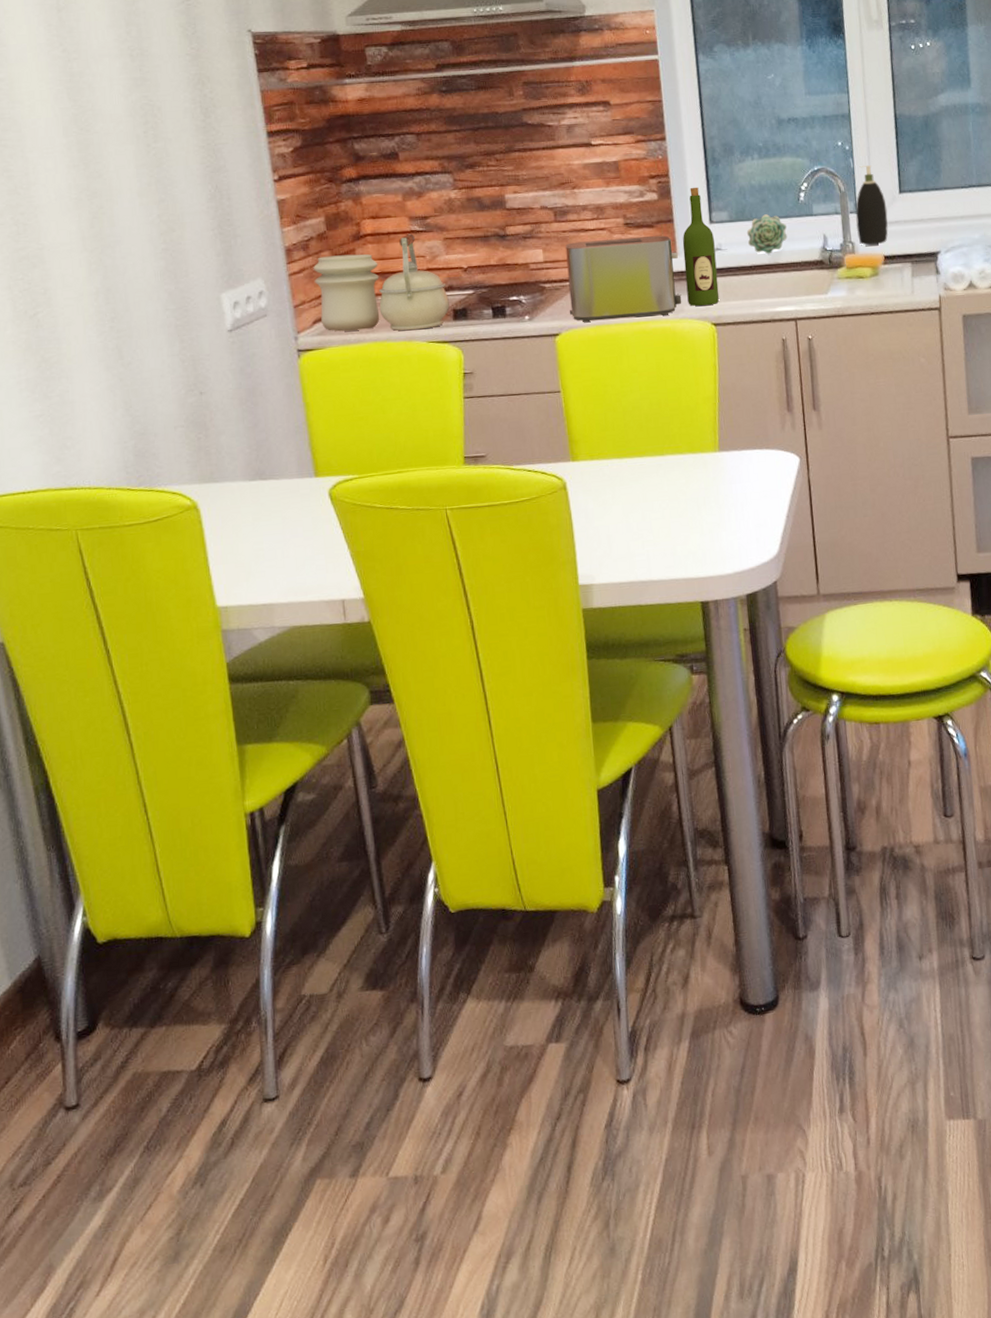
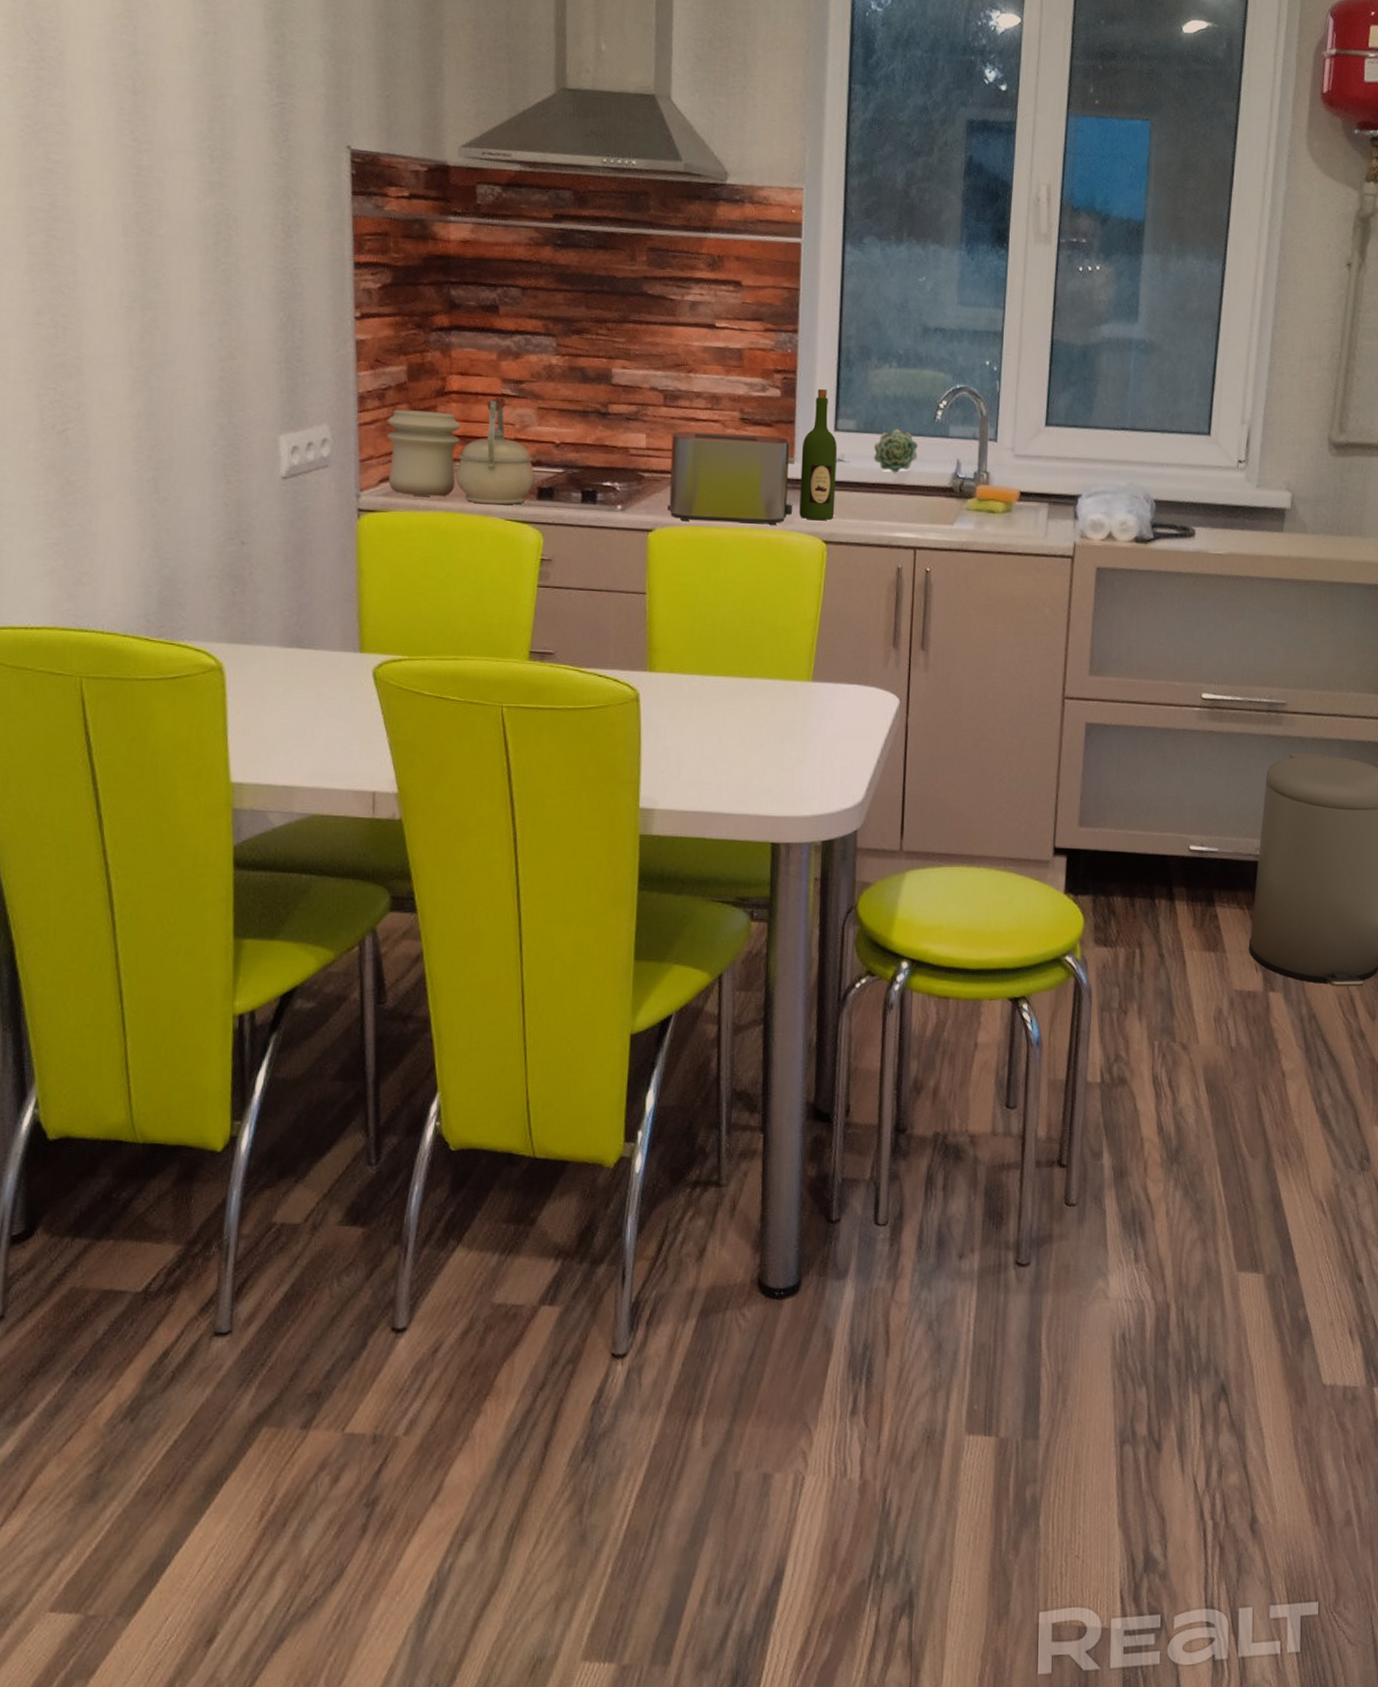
soap dispenser: present [855,165,888,246] -> none [994,391,1030,479]

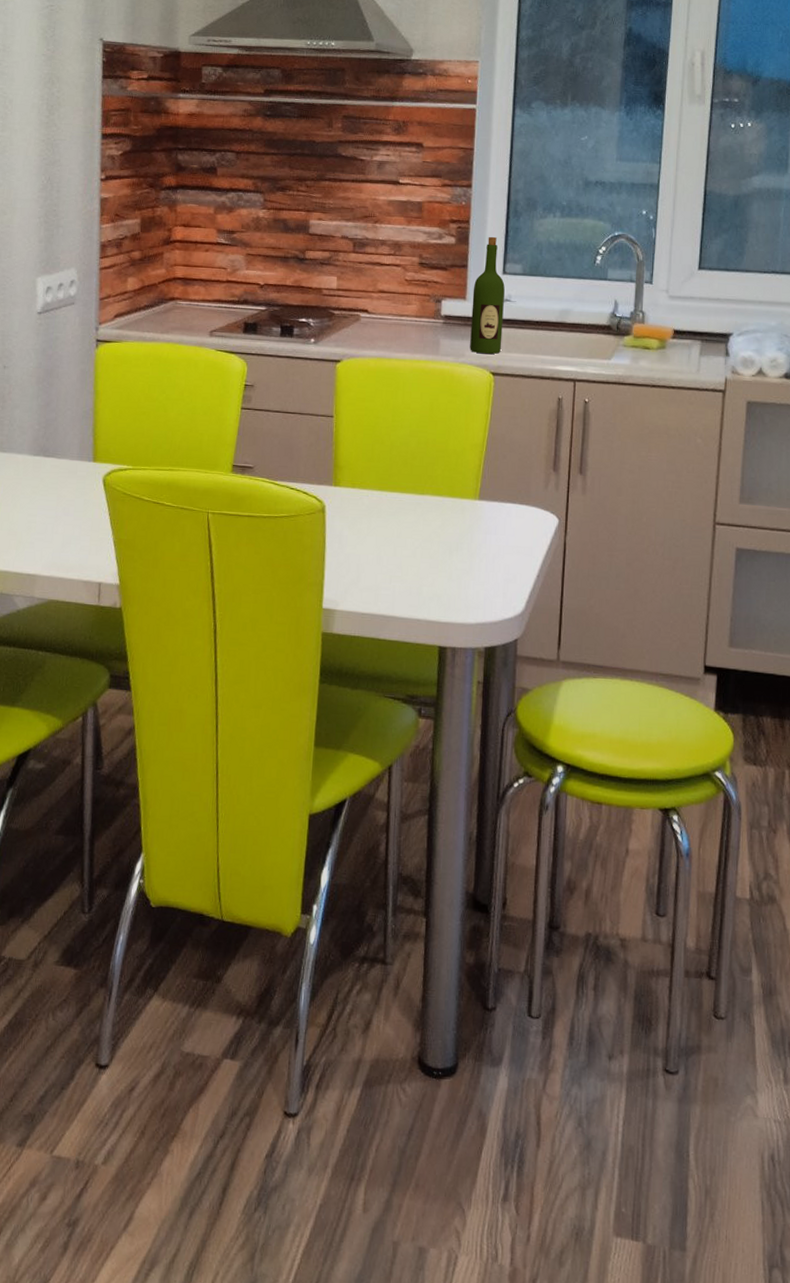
jar: present [387,409,461,497] -> none [122,256,182,330]
kettle: present [456,397,535,505] -> none [176,245,242,338]
toaster: present [666,431,795,525] -> none [353,274,467,358]
succulent plant: present [873,429,918,474] -> none [537,272,579,313]

